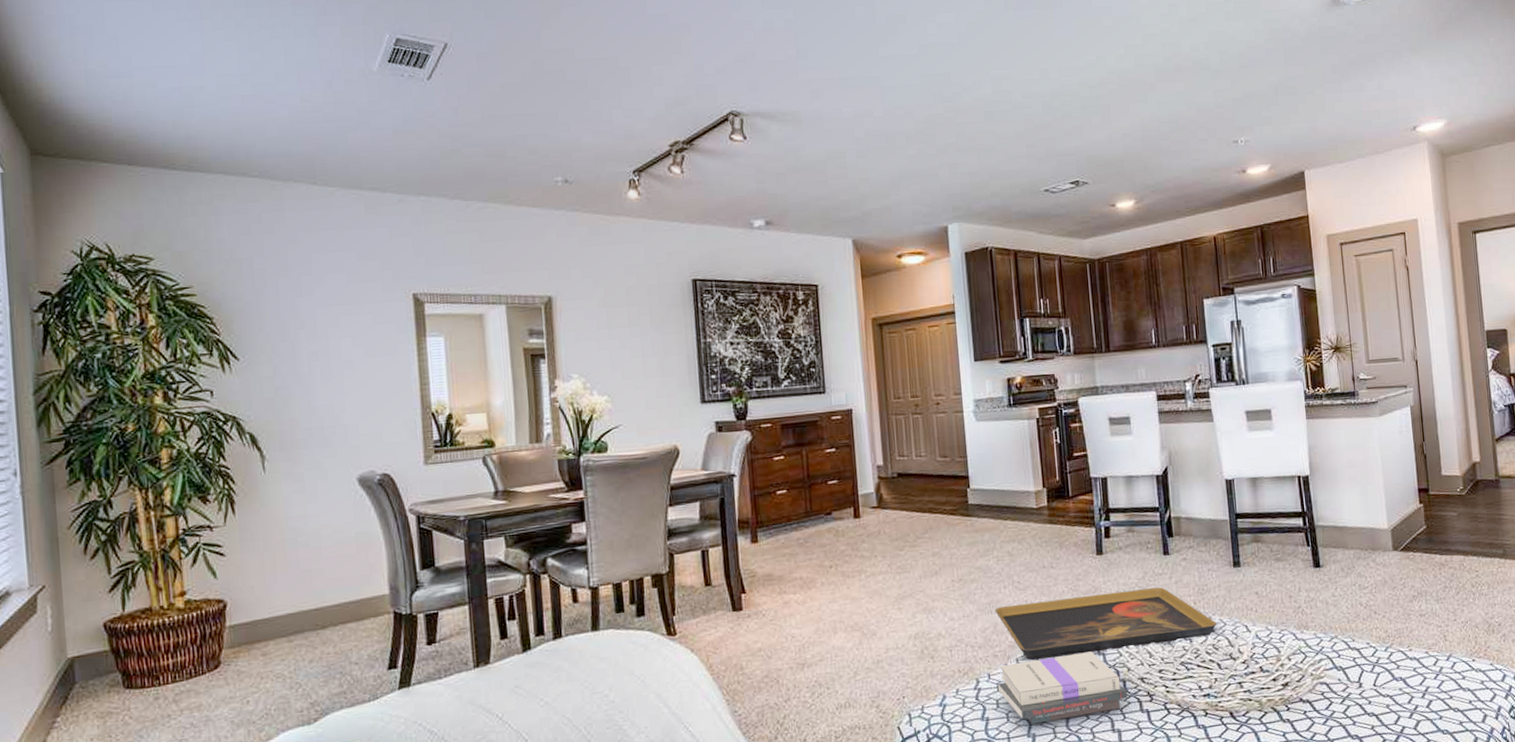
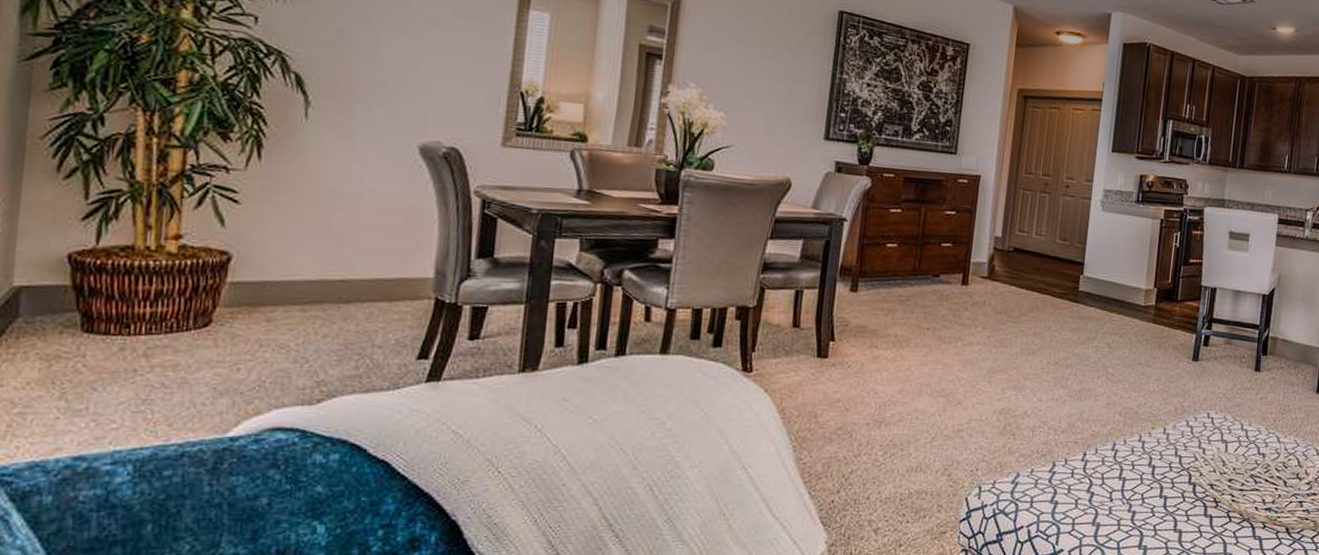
decorative tray: present [995,587,1217,660] -> none [1084,395,1291,454]
books: present [997,651,1128,724] -> none [1072,451,1196,514]

